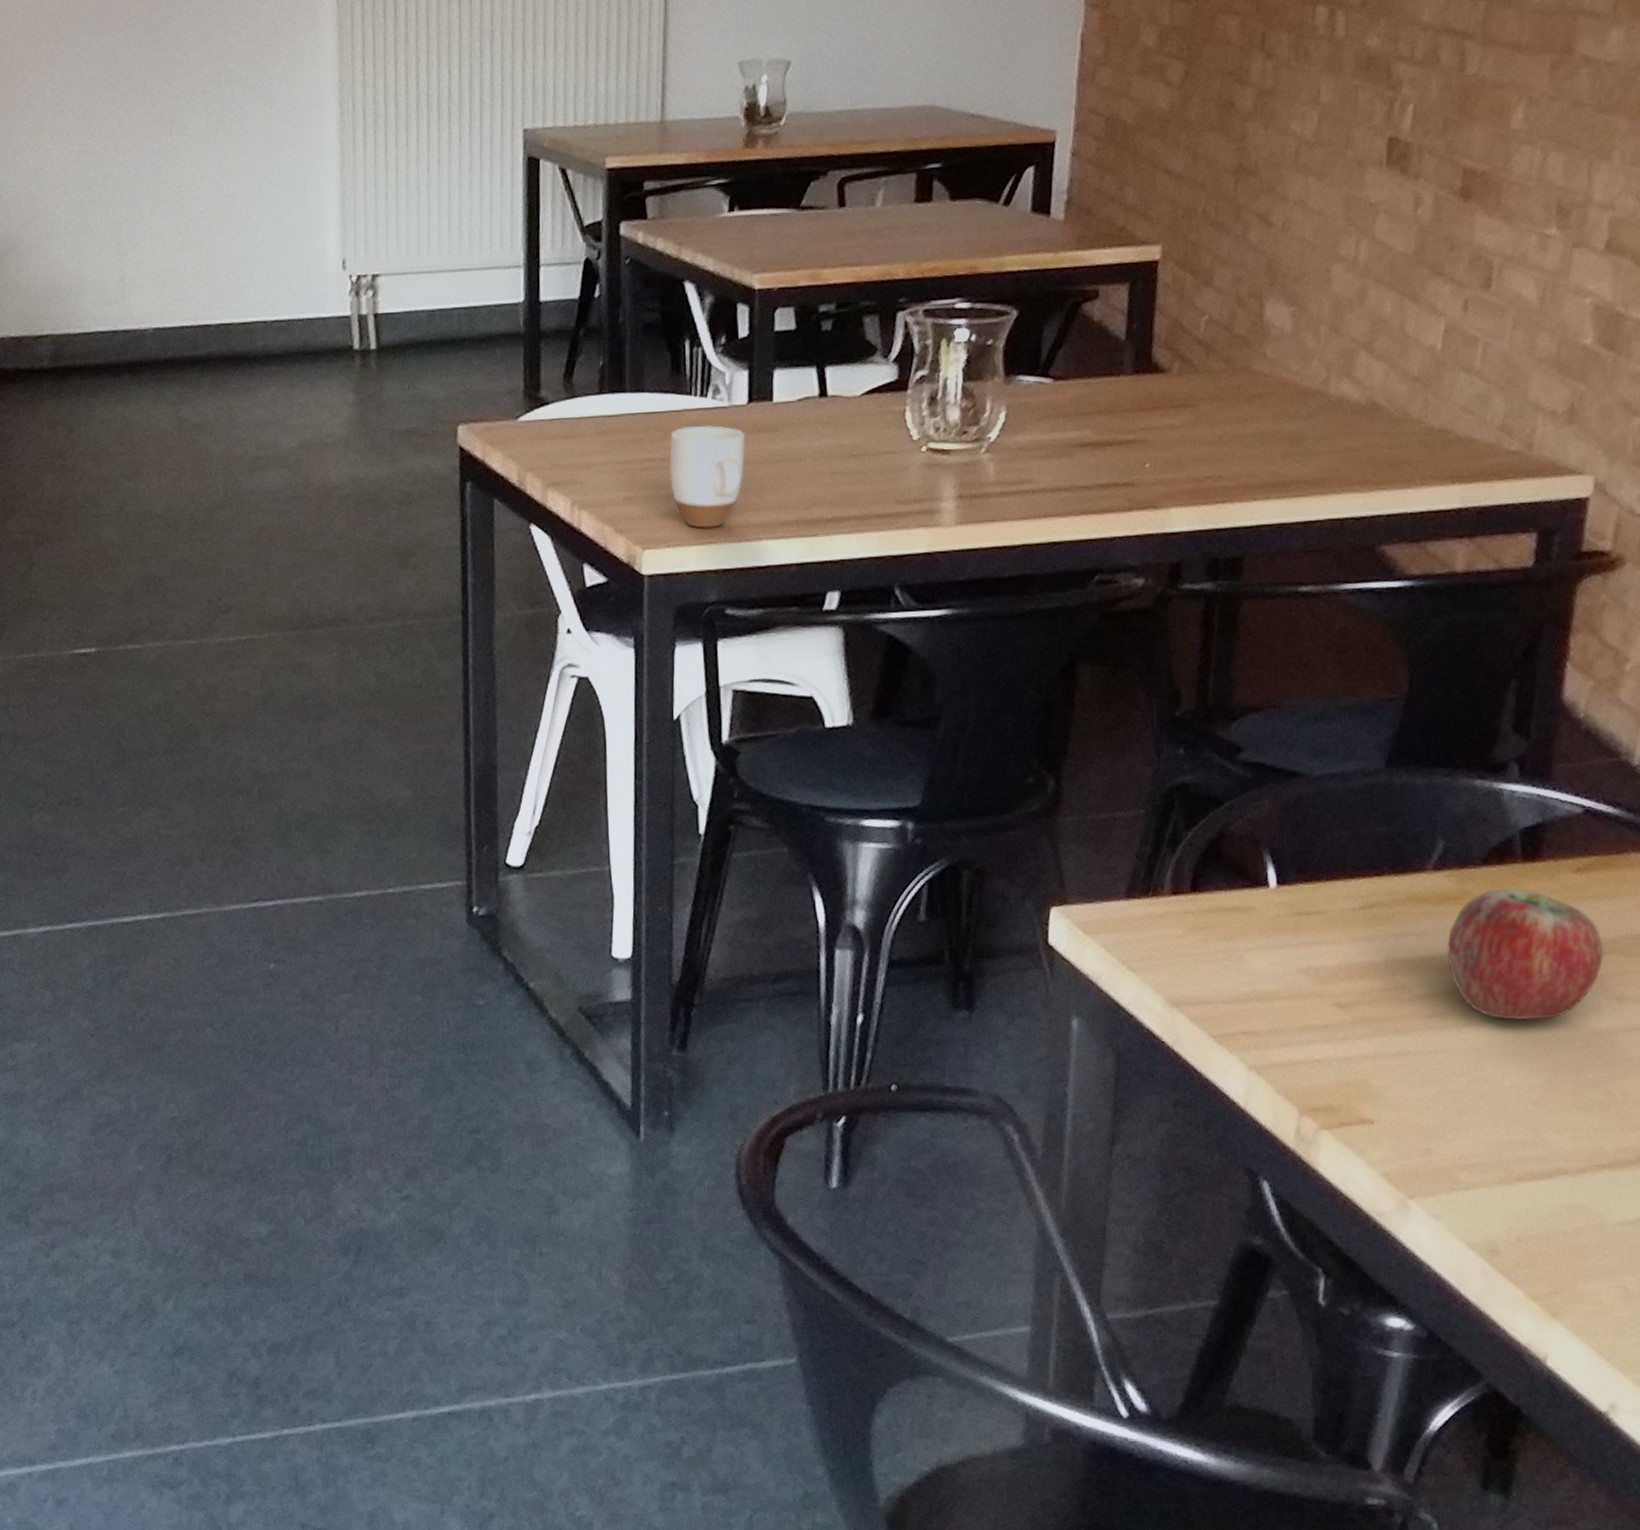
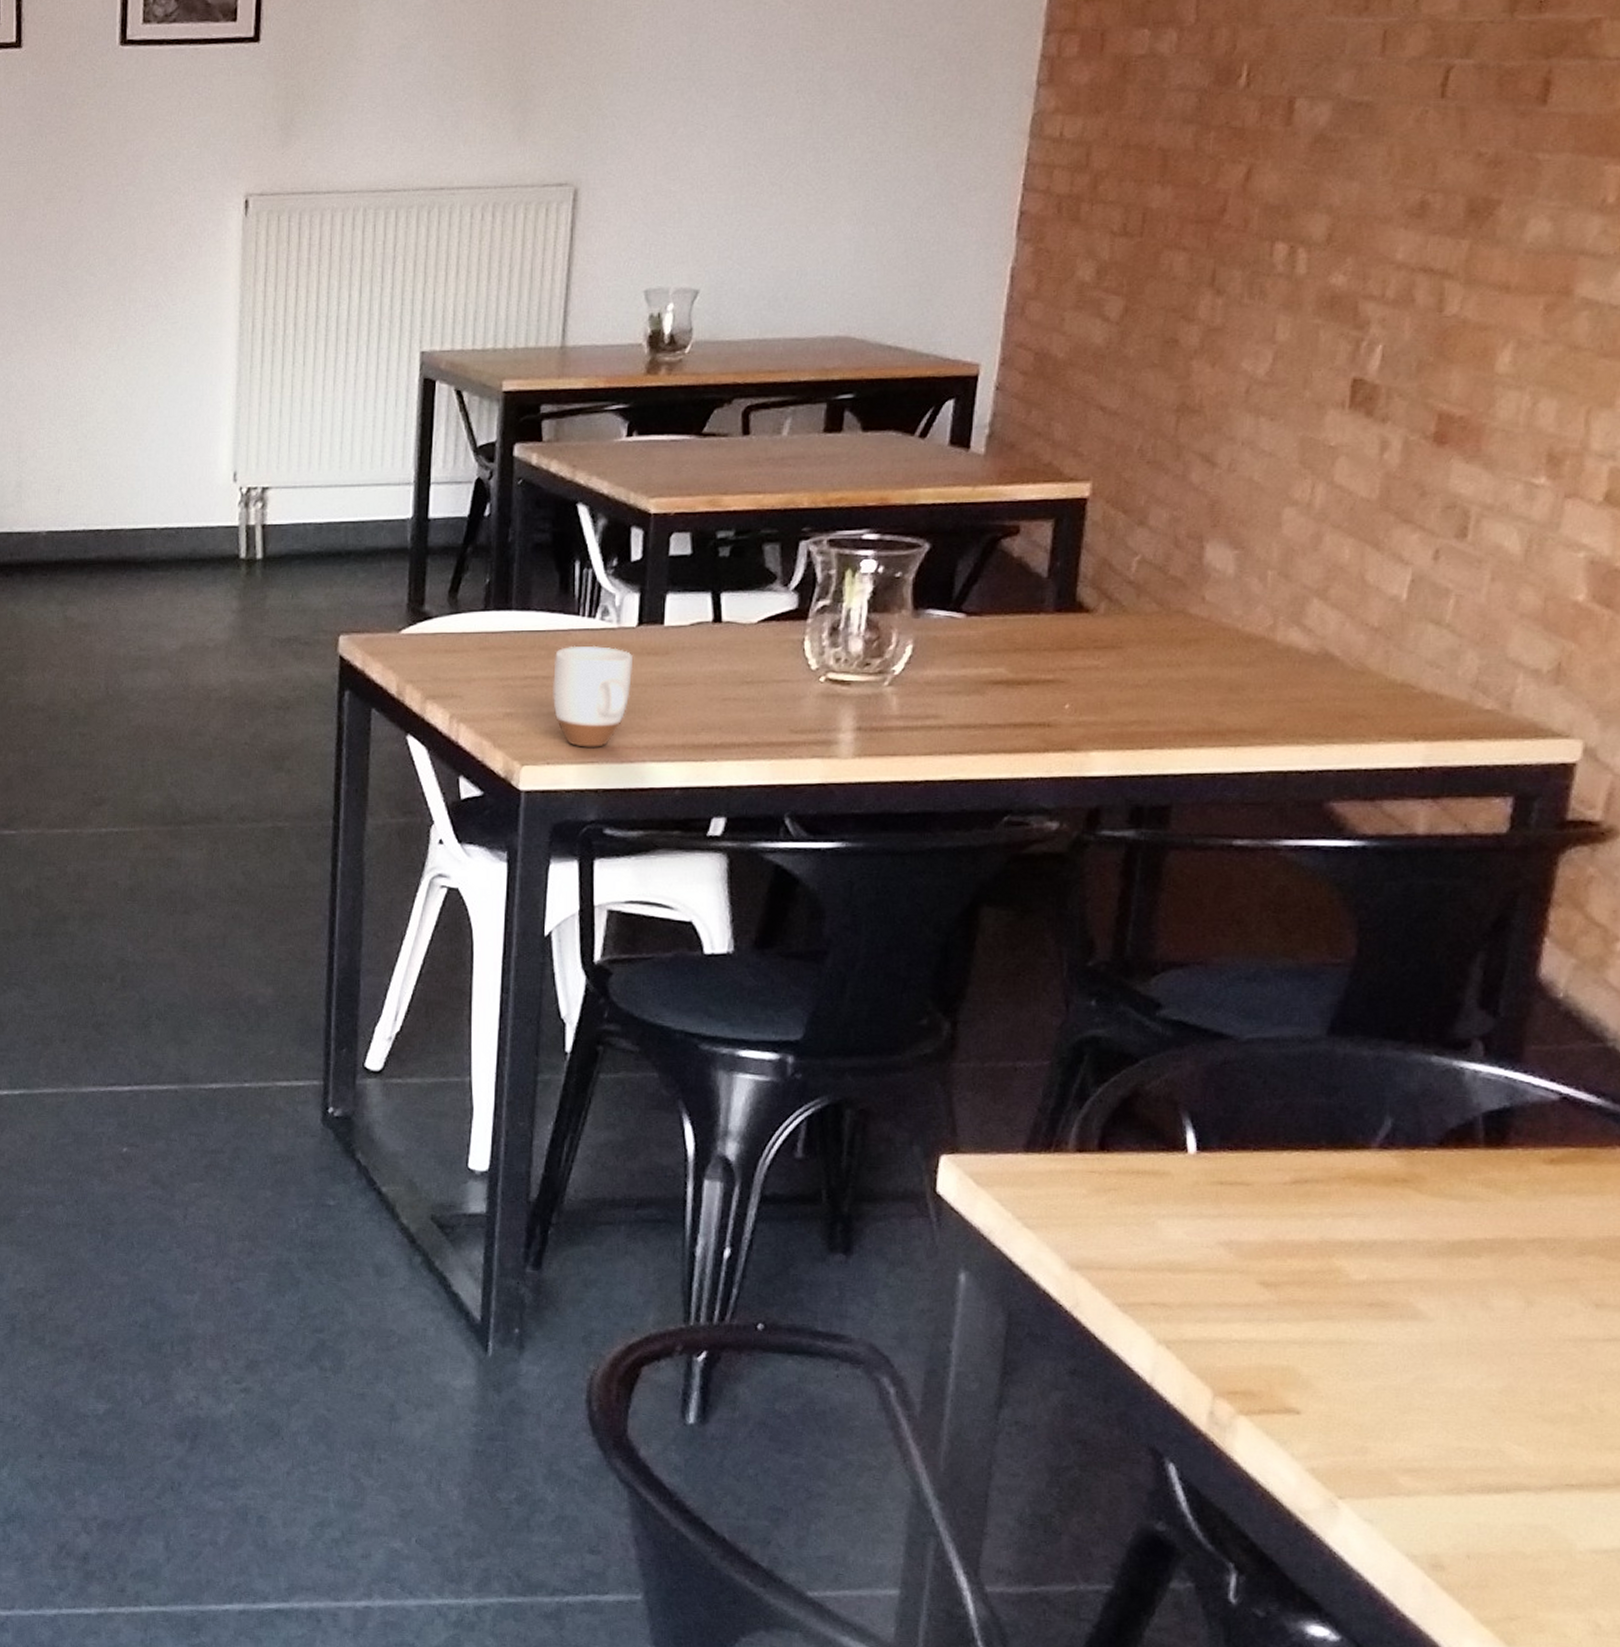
apple: present [1447,888,1604,1021] -> none [1392,1174,1581,1320]

